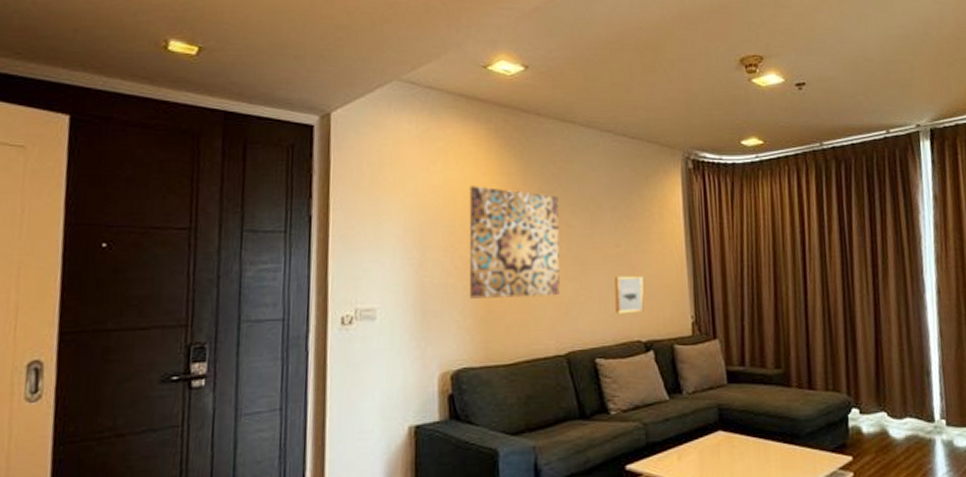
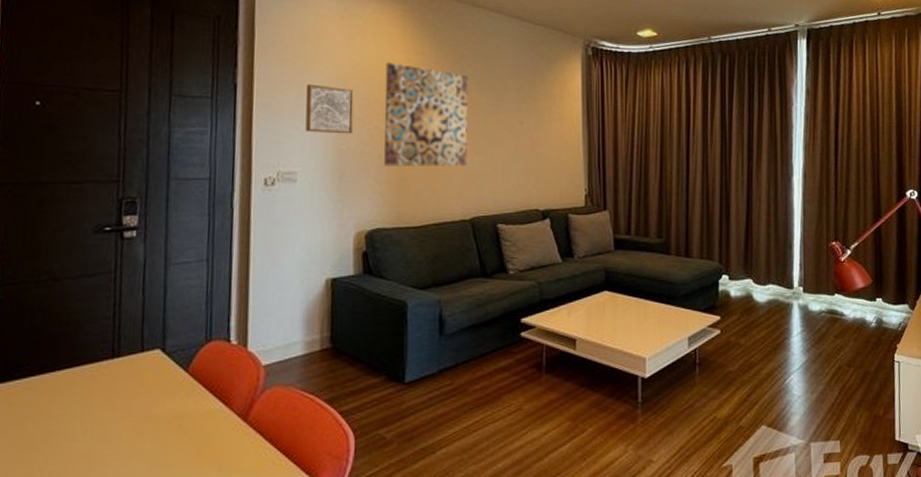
wall art: none [384,212,436,266] -> present [305,84,354,134]
wall art: present [615,276,644,314] -> none [517,151,543,185]

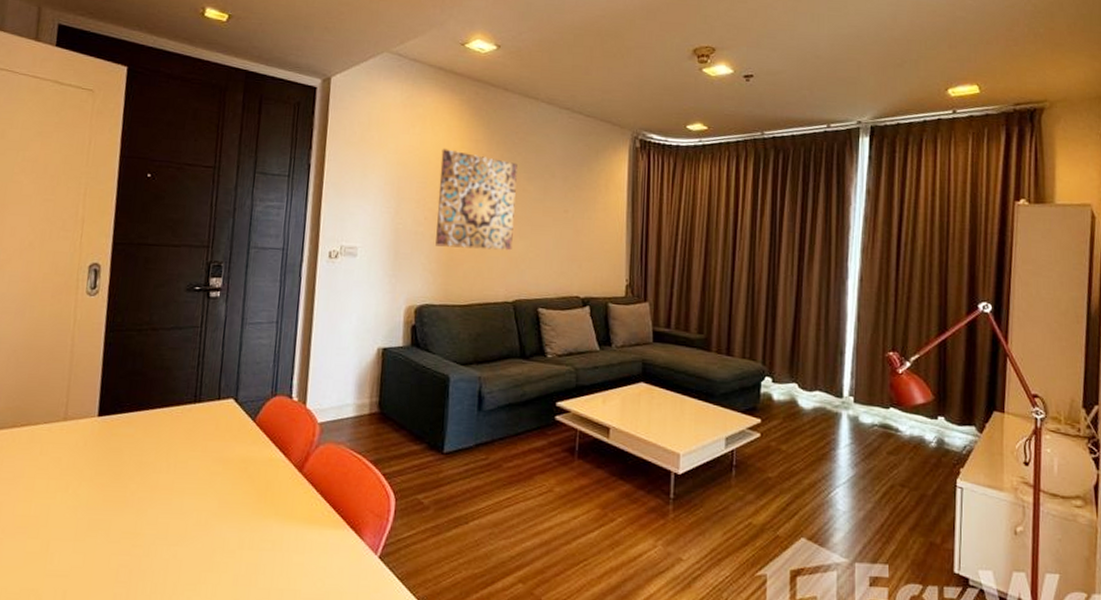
wall art: present [305,84,354,134] -> none [367,166,412,215]

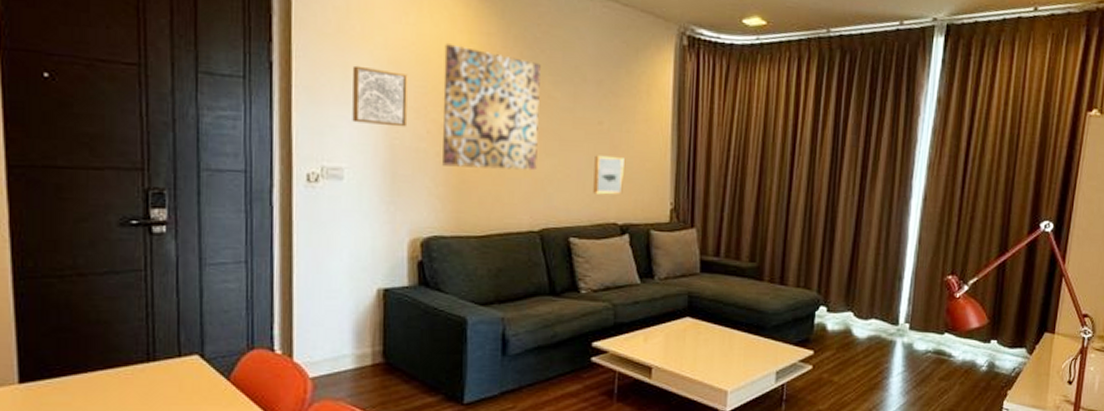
wall art: none [367,166,412,215] -> present [352,65,408,127]
wall art: none [559,238,586,272] -> present [593,155,624,195]

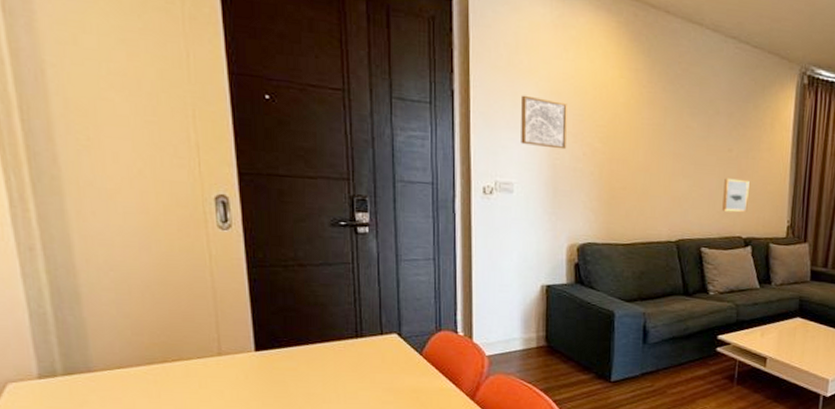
wall art: present [442,44,541,171] -> none [596,78,680,190]

